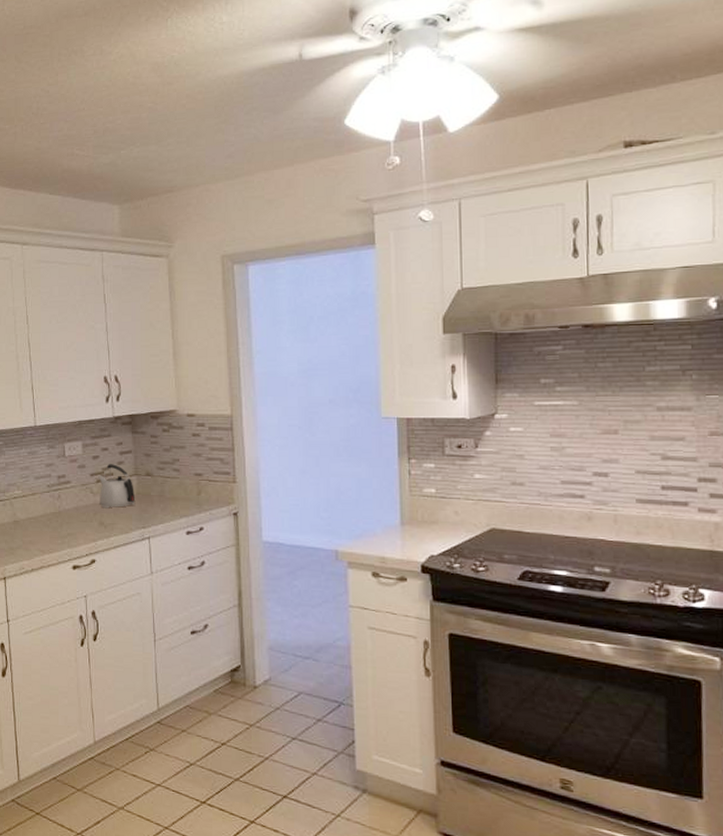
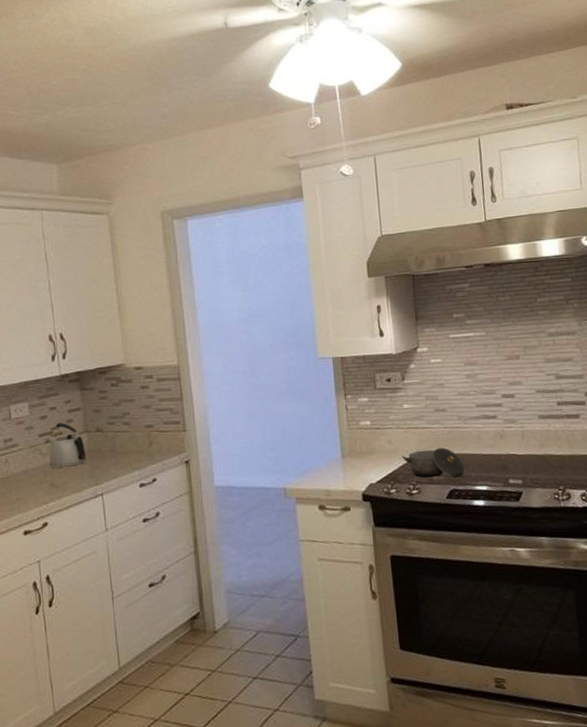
cooking pot: none [470,524,542,559] -> present [402,447,465,478]

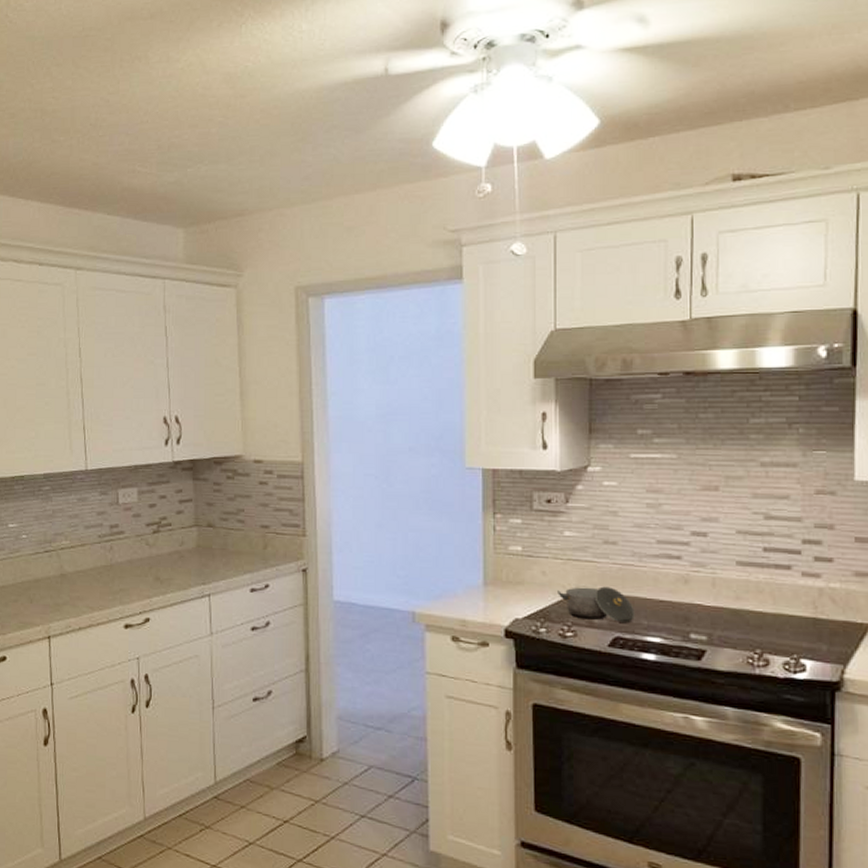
kettle: present [47,423,87,469] -> none [155,513,195,562]

